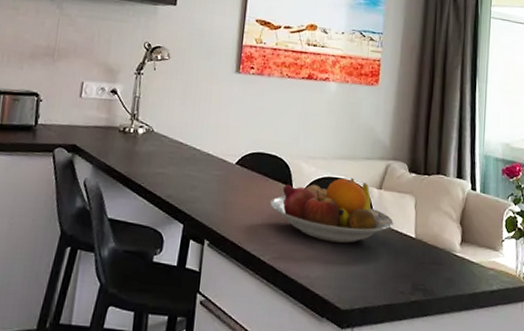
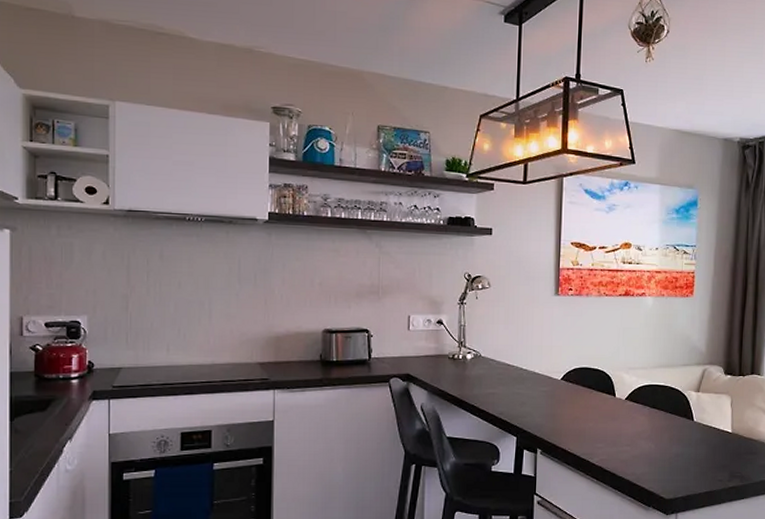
fruit bowl: present [269,178,394,243] -> none [595,383,712,442]

